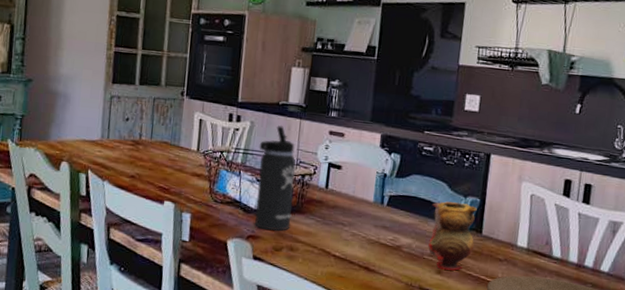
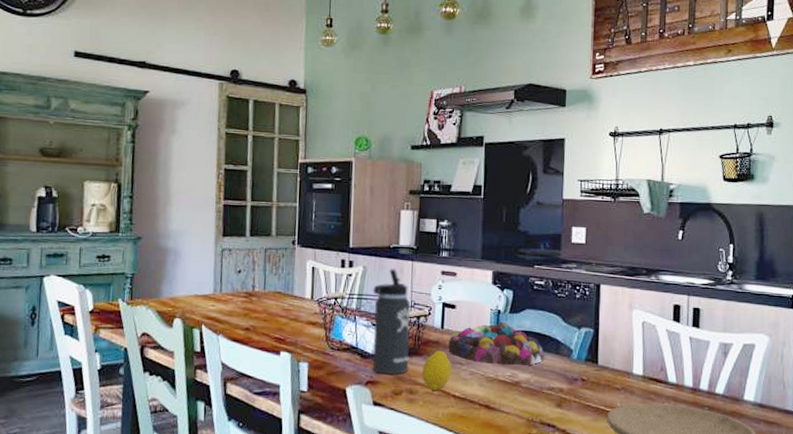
fruit: none [303,209,334,249] -> present [422,350,452,390]
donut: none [331,185,428,232] -> present [448,321,544,366]
teapot: present [428,201,477,271] -> none [546,334,591,403]

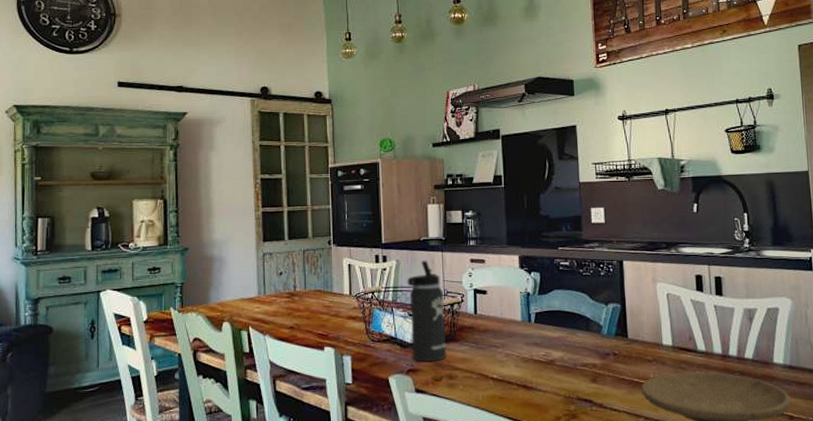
fruit: present [422,350,452,390] -> none [460,335,488,374]
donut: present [448,321,544,366] -> none [483,303,575,345]

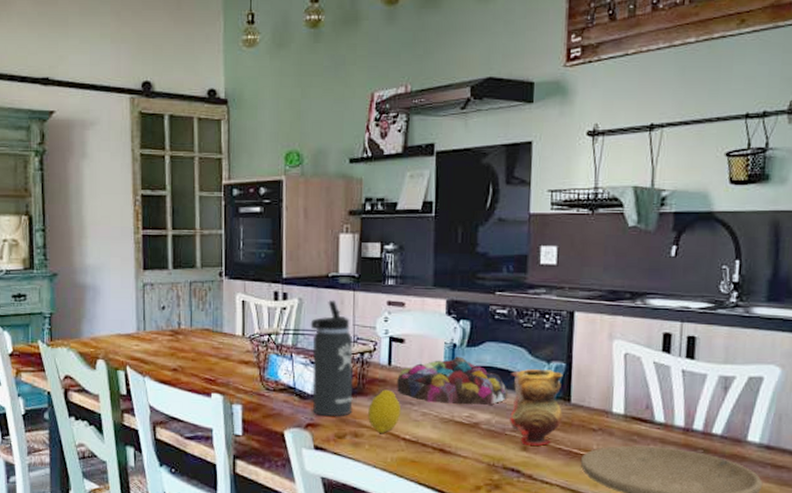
fruit: none [460,335,488,374] -> present [368,389,401,433]
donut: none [483,303,575,345] -> present [397,356,507,406]
teapot: none [576,311,622,377] -> present [509,369,563,446]

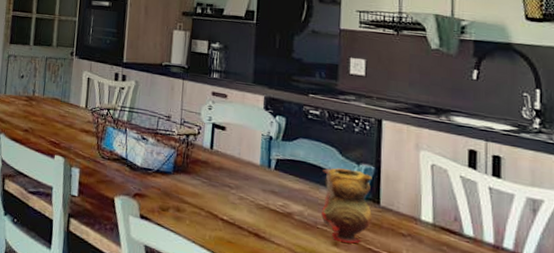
thermos bottle: present [310,300,353,417] -> none [140,85,180,191]
fruit: present [368,389,401,433] -> none [190,170,221,211]
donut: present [397,356,507,406] -> none [217,148,319,198]

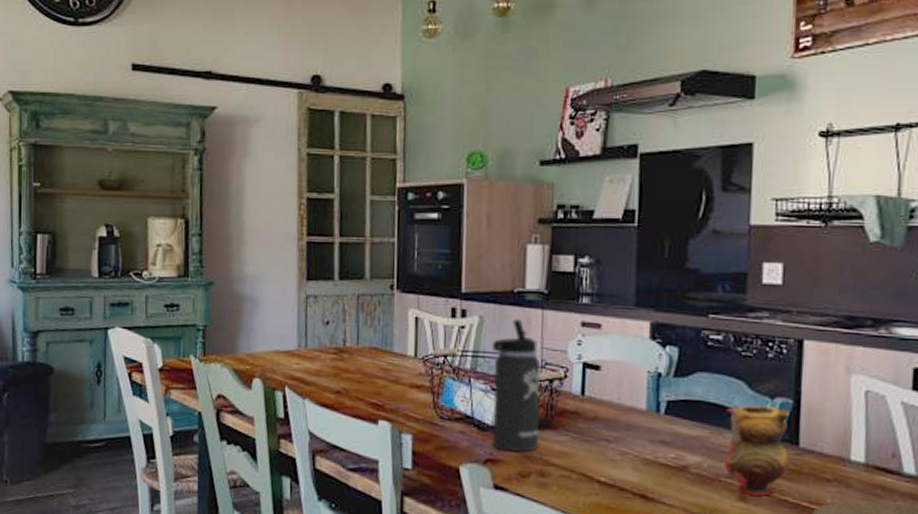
thermos bottle: none [140,85,180,191] -> present [492,319,541,453]

